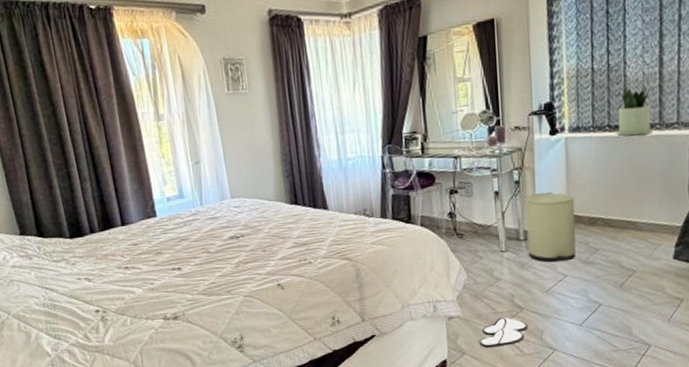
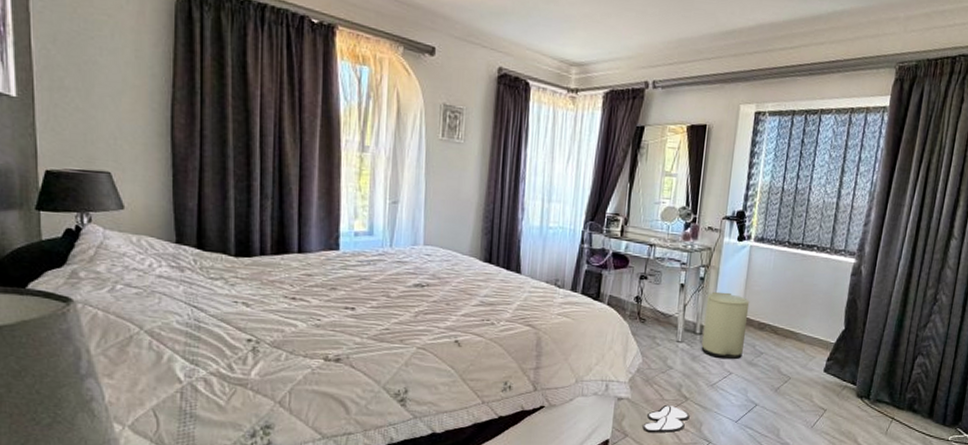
planter: present [616,86,655,136] -> none [793,211,828,256]

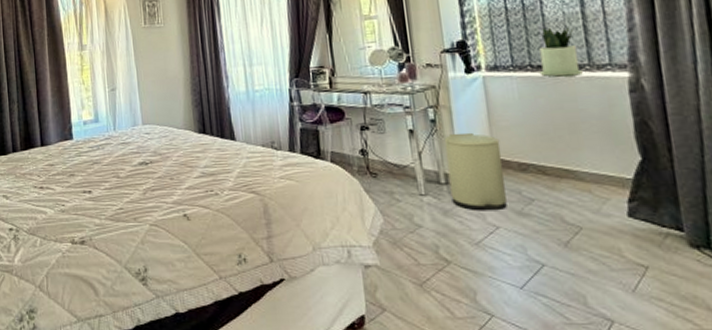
slippers: present [642,404,690,433] -> none [401,270,458,306]
planter: none [793,211,828,256] -> present [539,25,584,77]

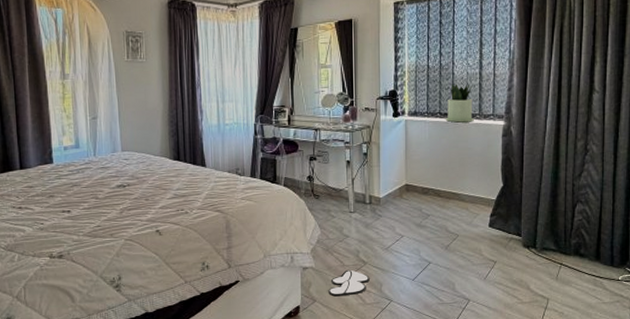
slippers: none [401,270,458,306] -> present [328,269,370,297]
pedal bin: present [444,132,507,211] -> none [372,164,412,224]

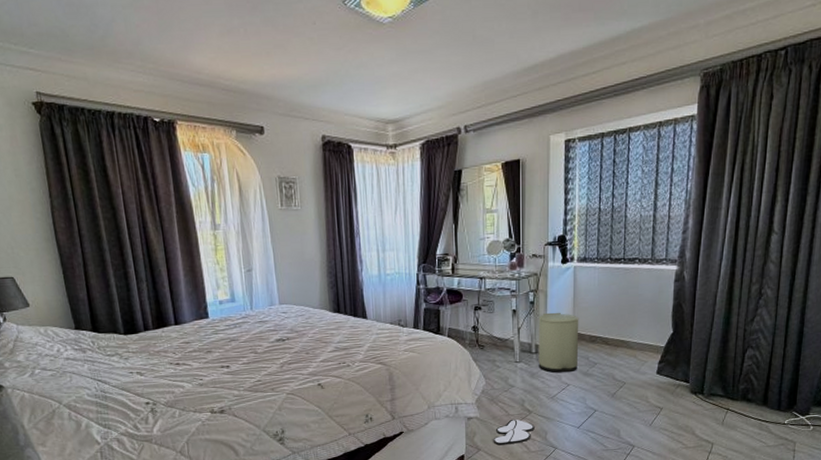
pedal bin: none [372,164,412,224] -> present [538,312,579,373]
planter: present [445,83,475,123] -> none [616,226,647,268]

